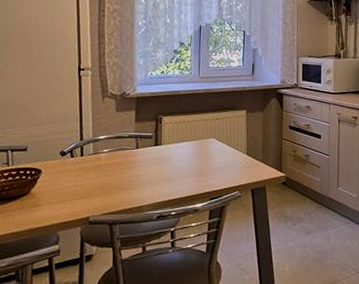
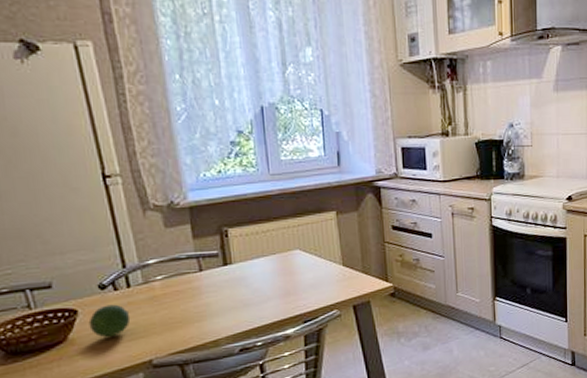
fruit: none [47,168,79,195] -> present [88,304,131,338]

